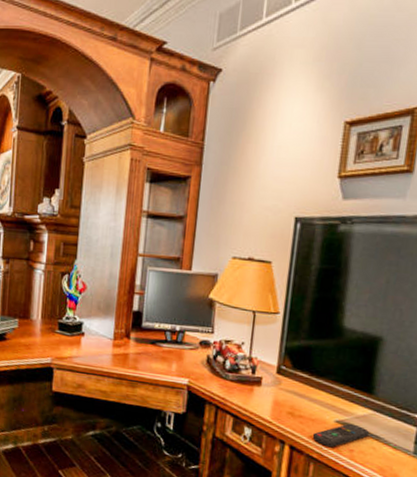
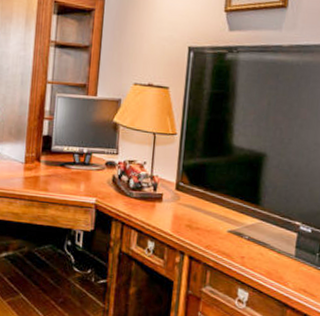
remote control: present [312,423,370,448] -> none [208,232,258,256]

